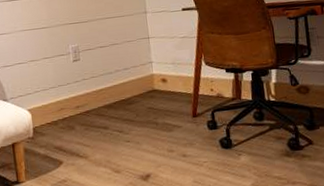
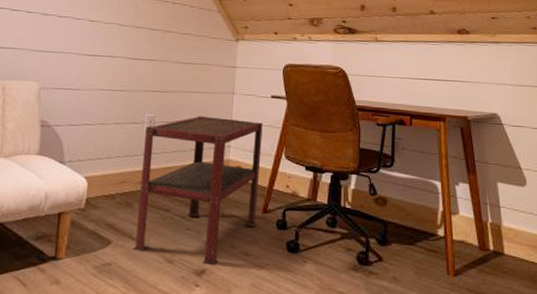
side table: none [72,35,190,170] -> present [133,115,263,266]

